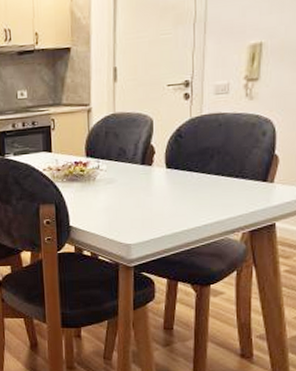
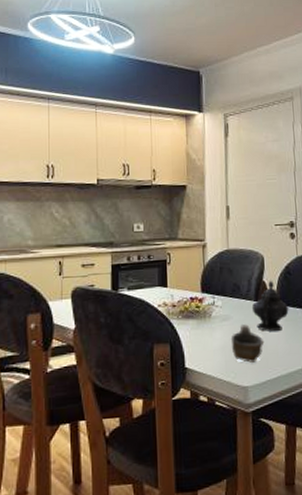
cup: none [114,187,150,223] -> present [230,324,265,363]
teapot: none [137,143,178,195] -> present [251,280,289,332]

